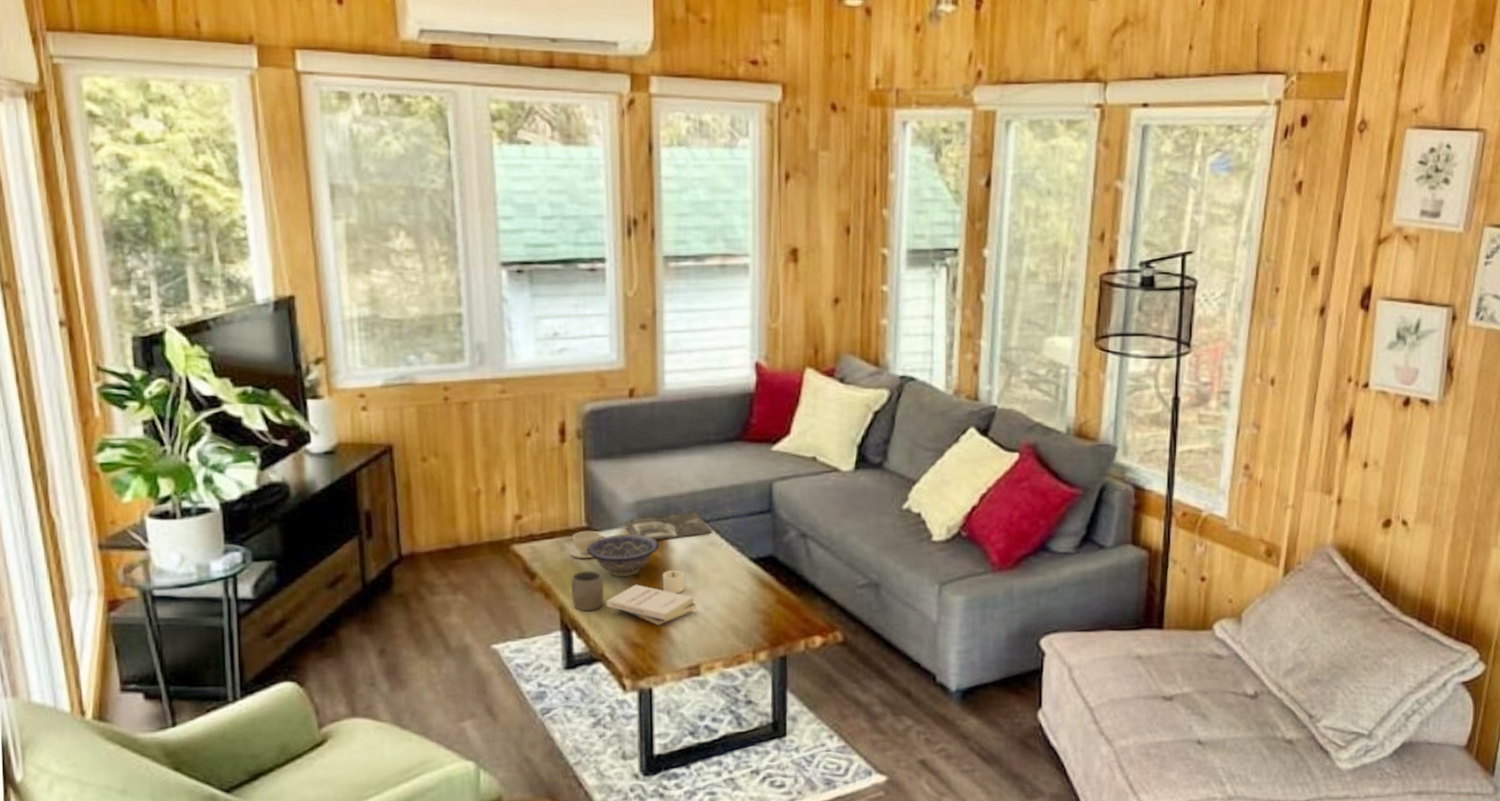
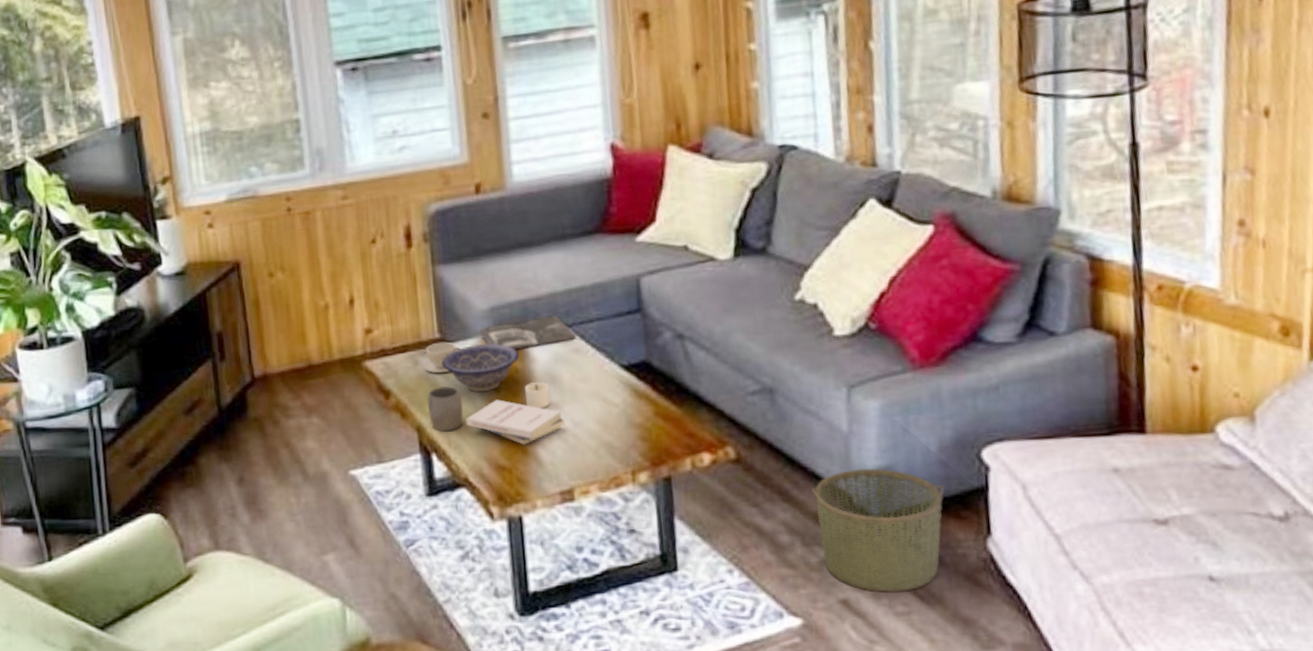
basket: none [903,652,1009,755] -> present [811,468,945,594]

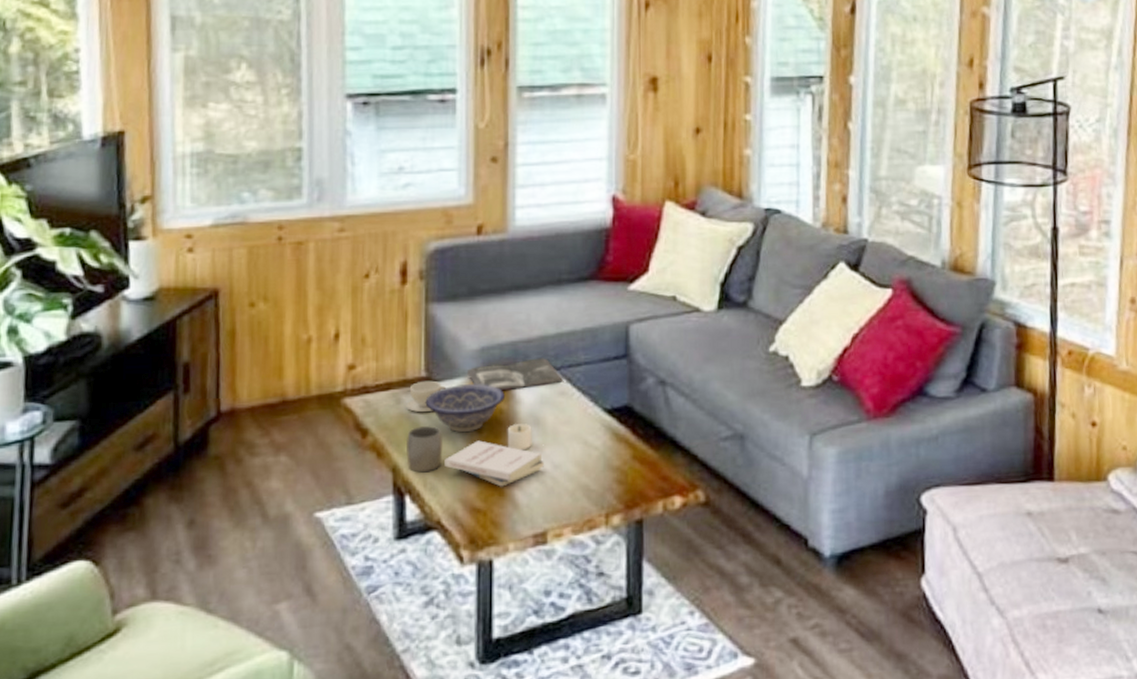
basket: present [811,468,945,594] -> none [772,511,888,631]

